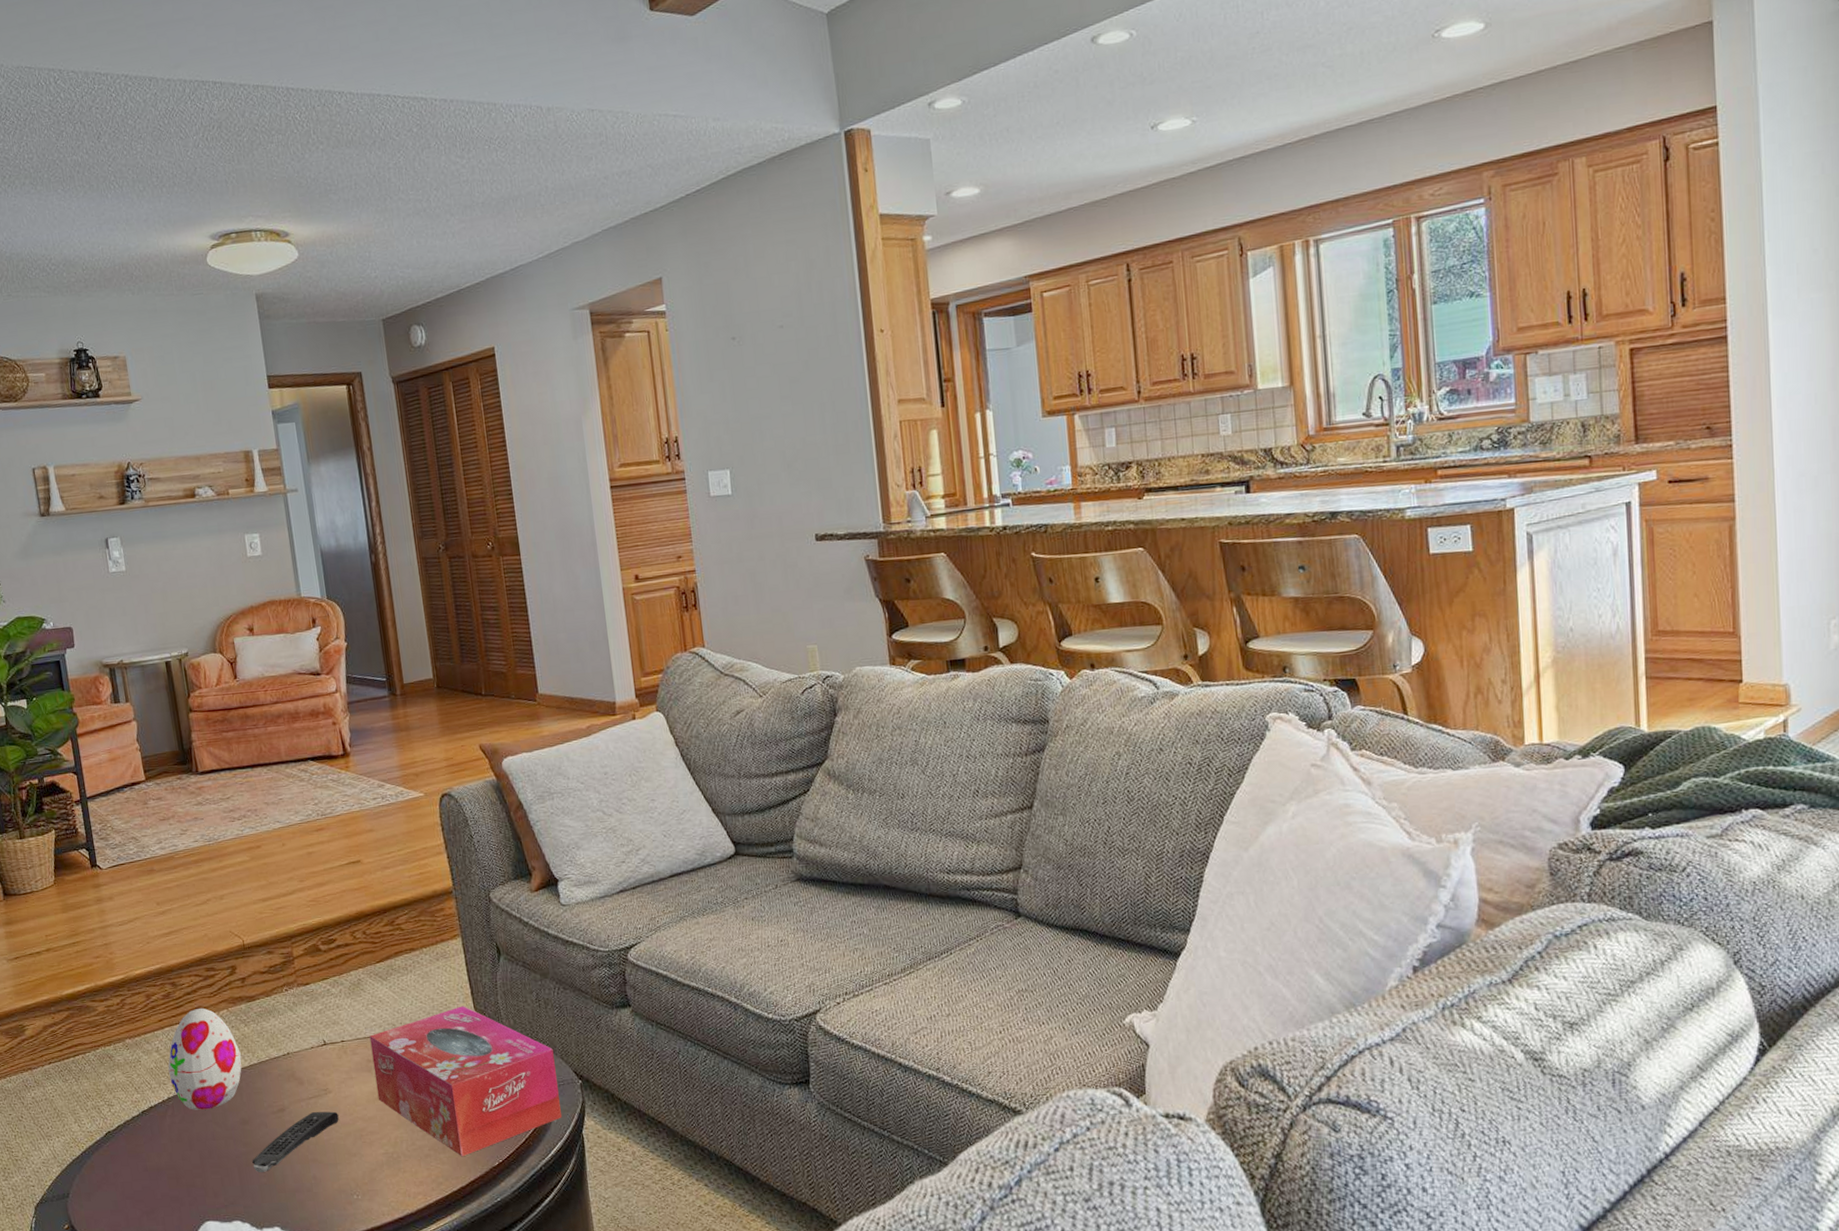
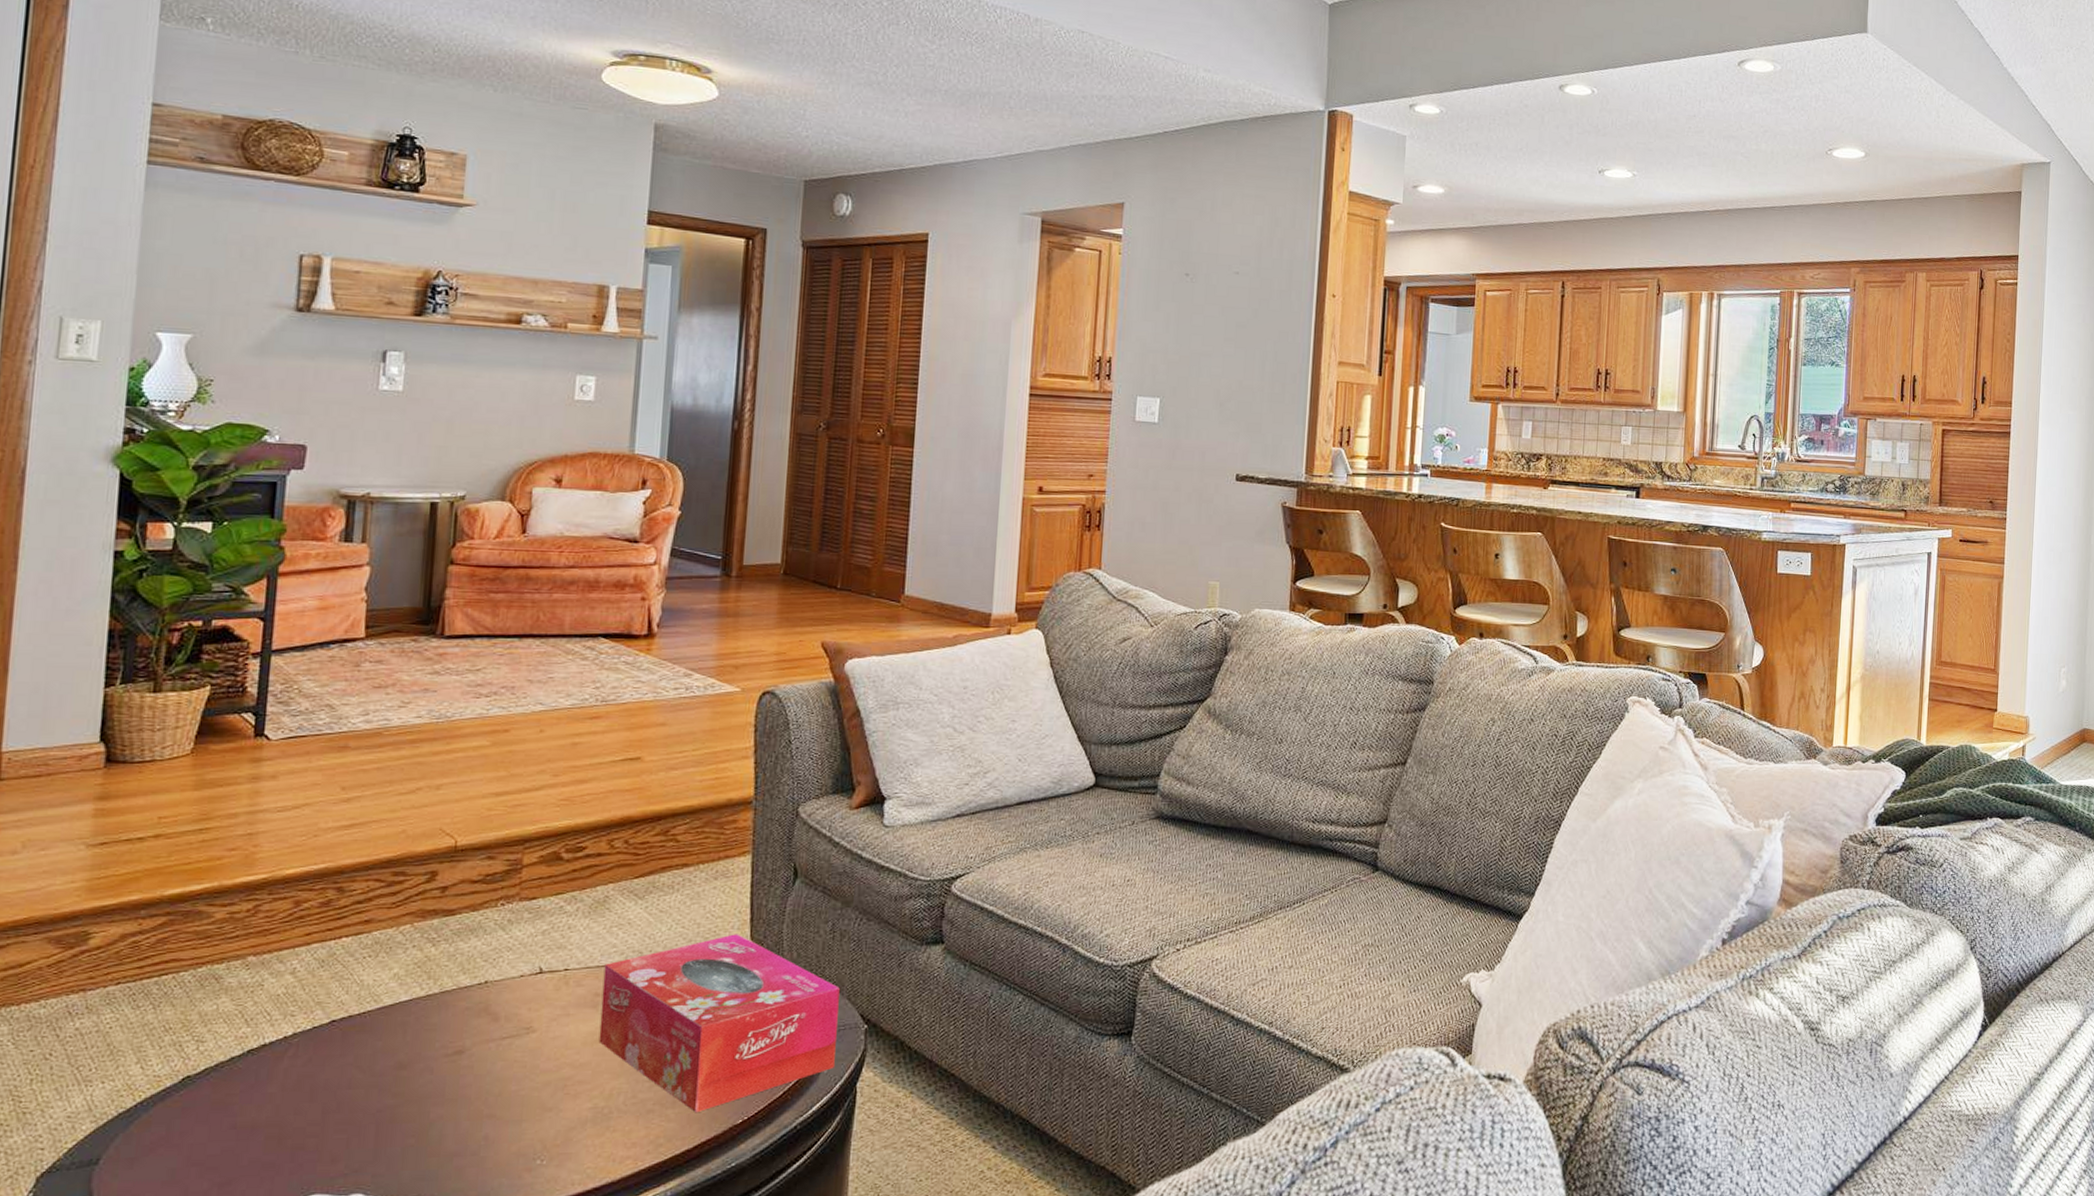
decorative egg: present [168,1007,242,1110] -> none [302,920,418,1050]
remote control: present [252,1111,339,1173] -> none [399,1055,539,1132]

